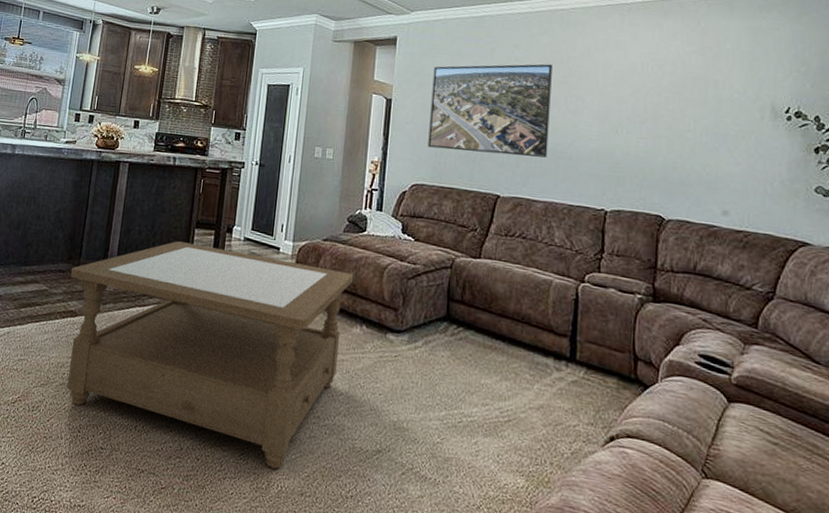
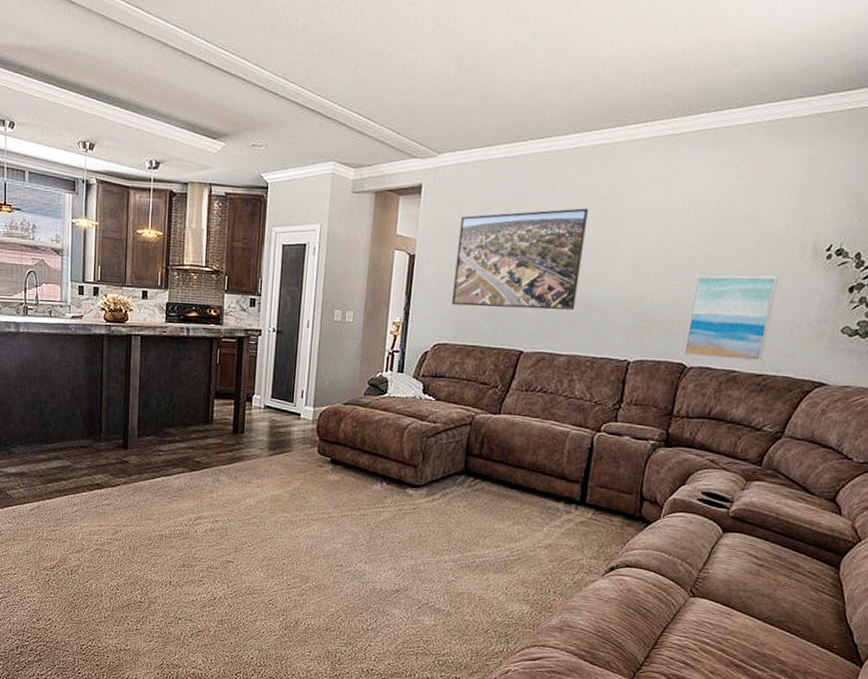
coffee table: present [67,241,354,469] -> none [93,412,375,611]
wall art: none [660,130,743,218] -> present [684,275,778,362]

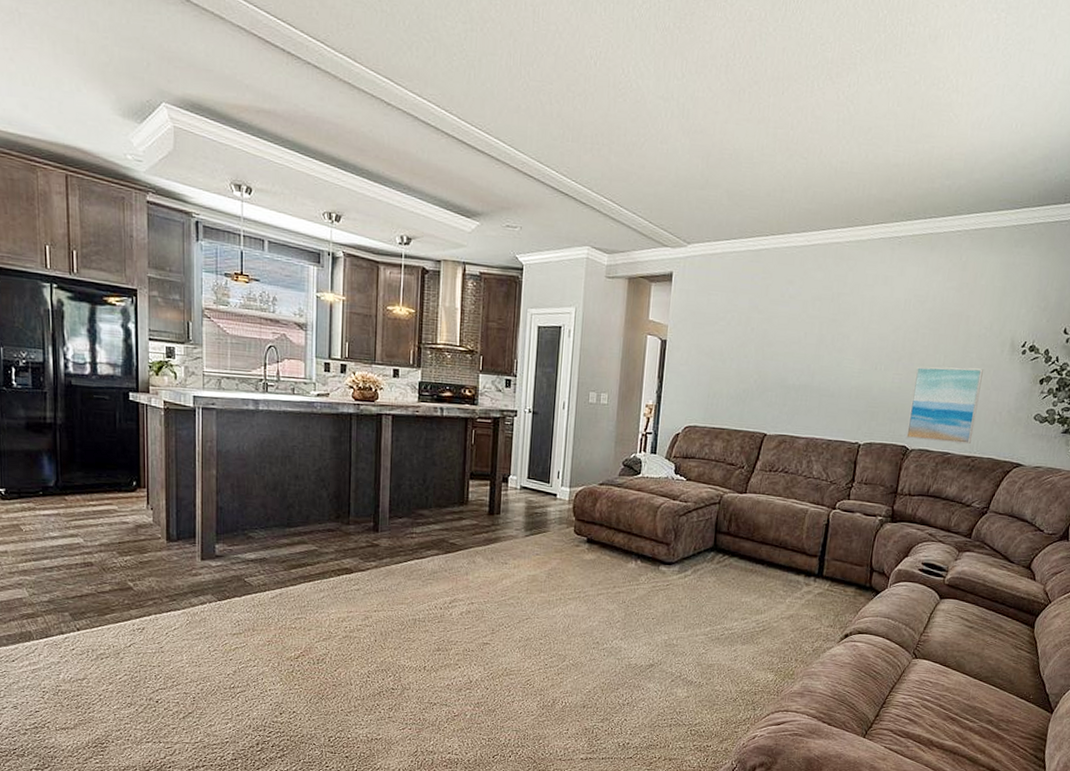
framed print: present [451,208,588,310] -> none [701,301,824,396]

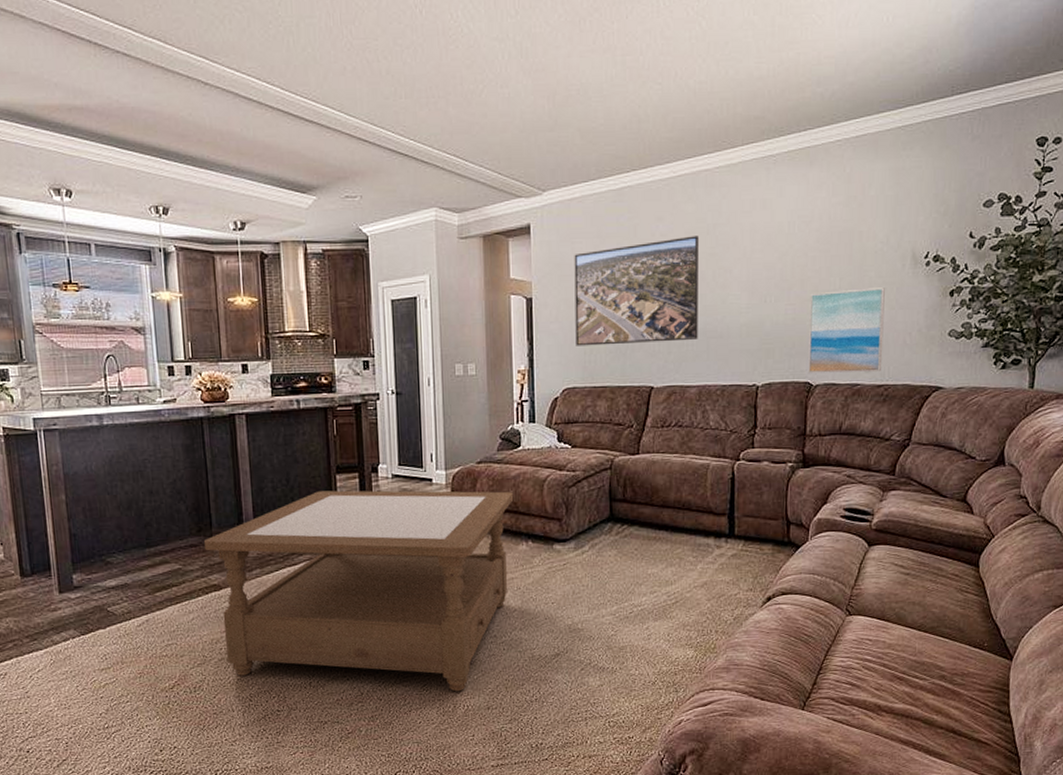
coffee table: none [341,493,629,689] -> present [204,490,514,692]
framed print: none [701,301,824,396] -> present [574,235,699,346]

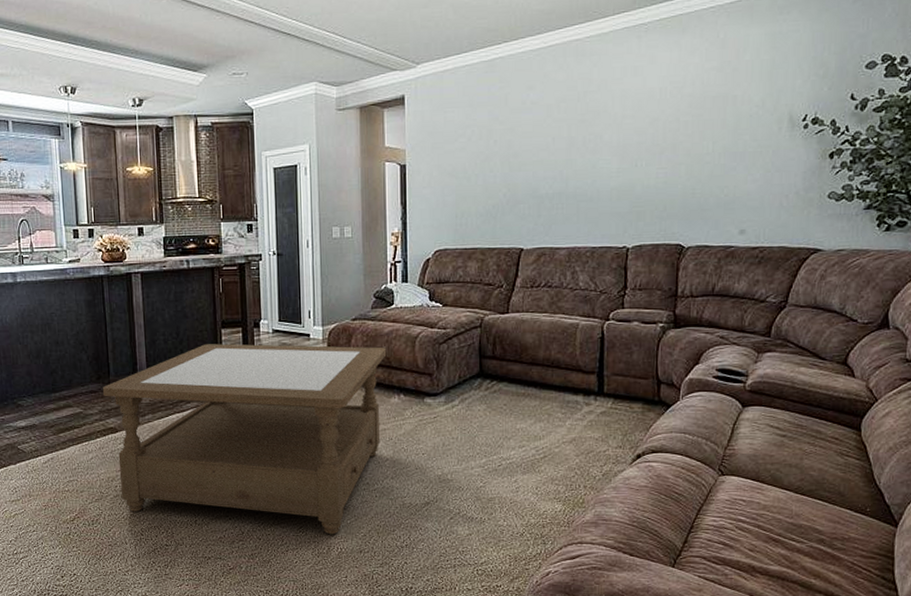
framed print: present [574,235,699,346] -> none [446,103,569,210]
wall art: present [808,288,885,373] -> none [680,151,760,236]

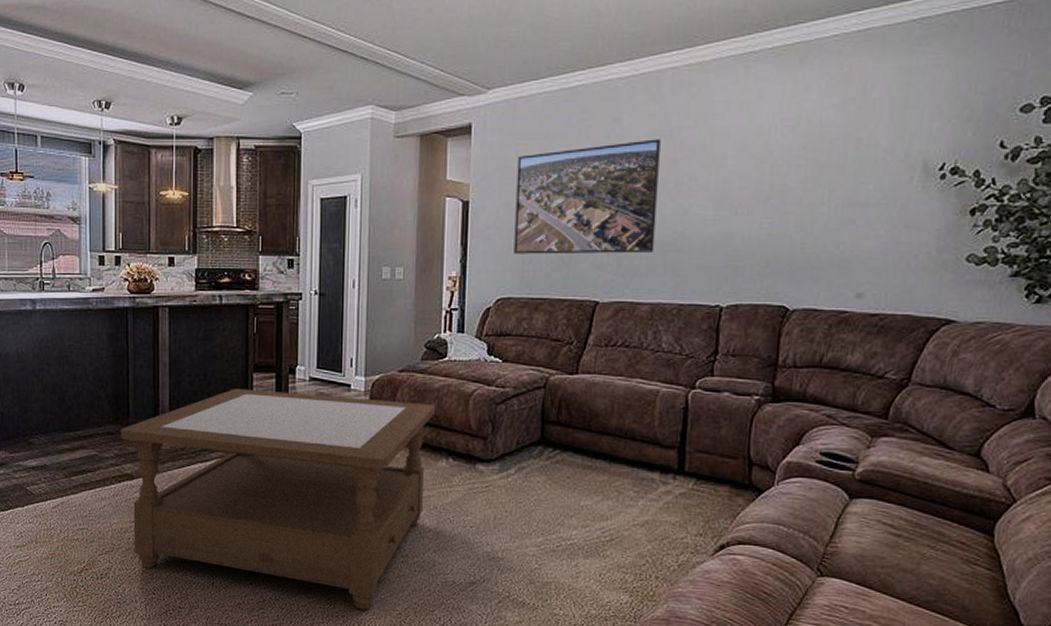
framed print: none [446,103,569,210] -> present [513,139,661,254]

